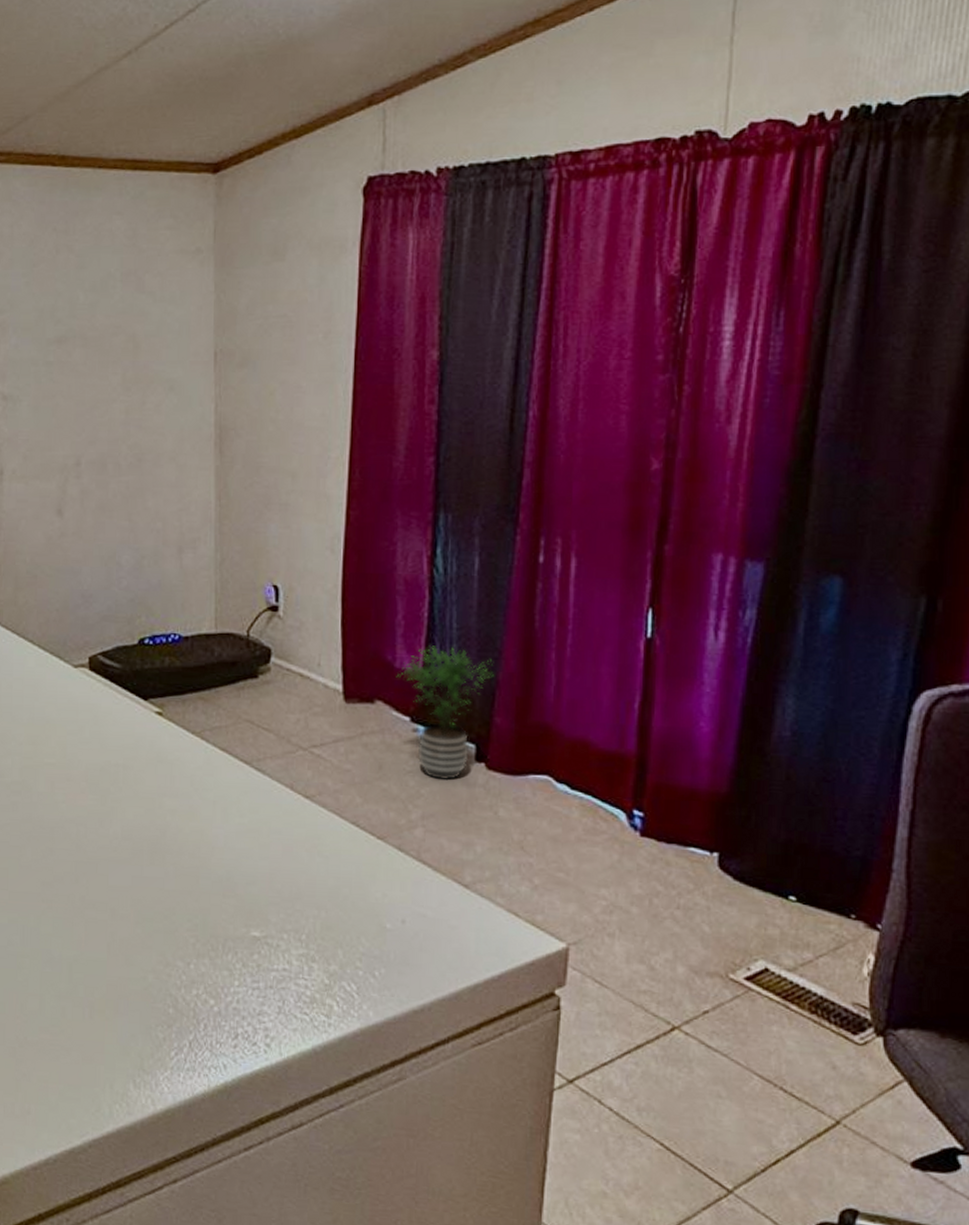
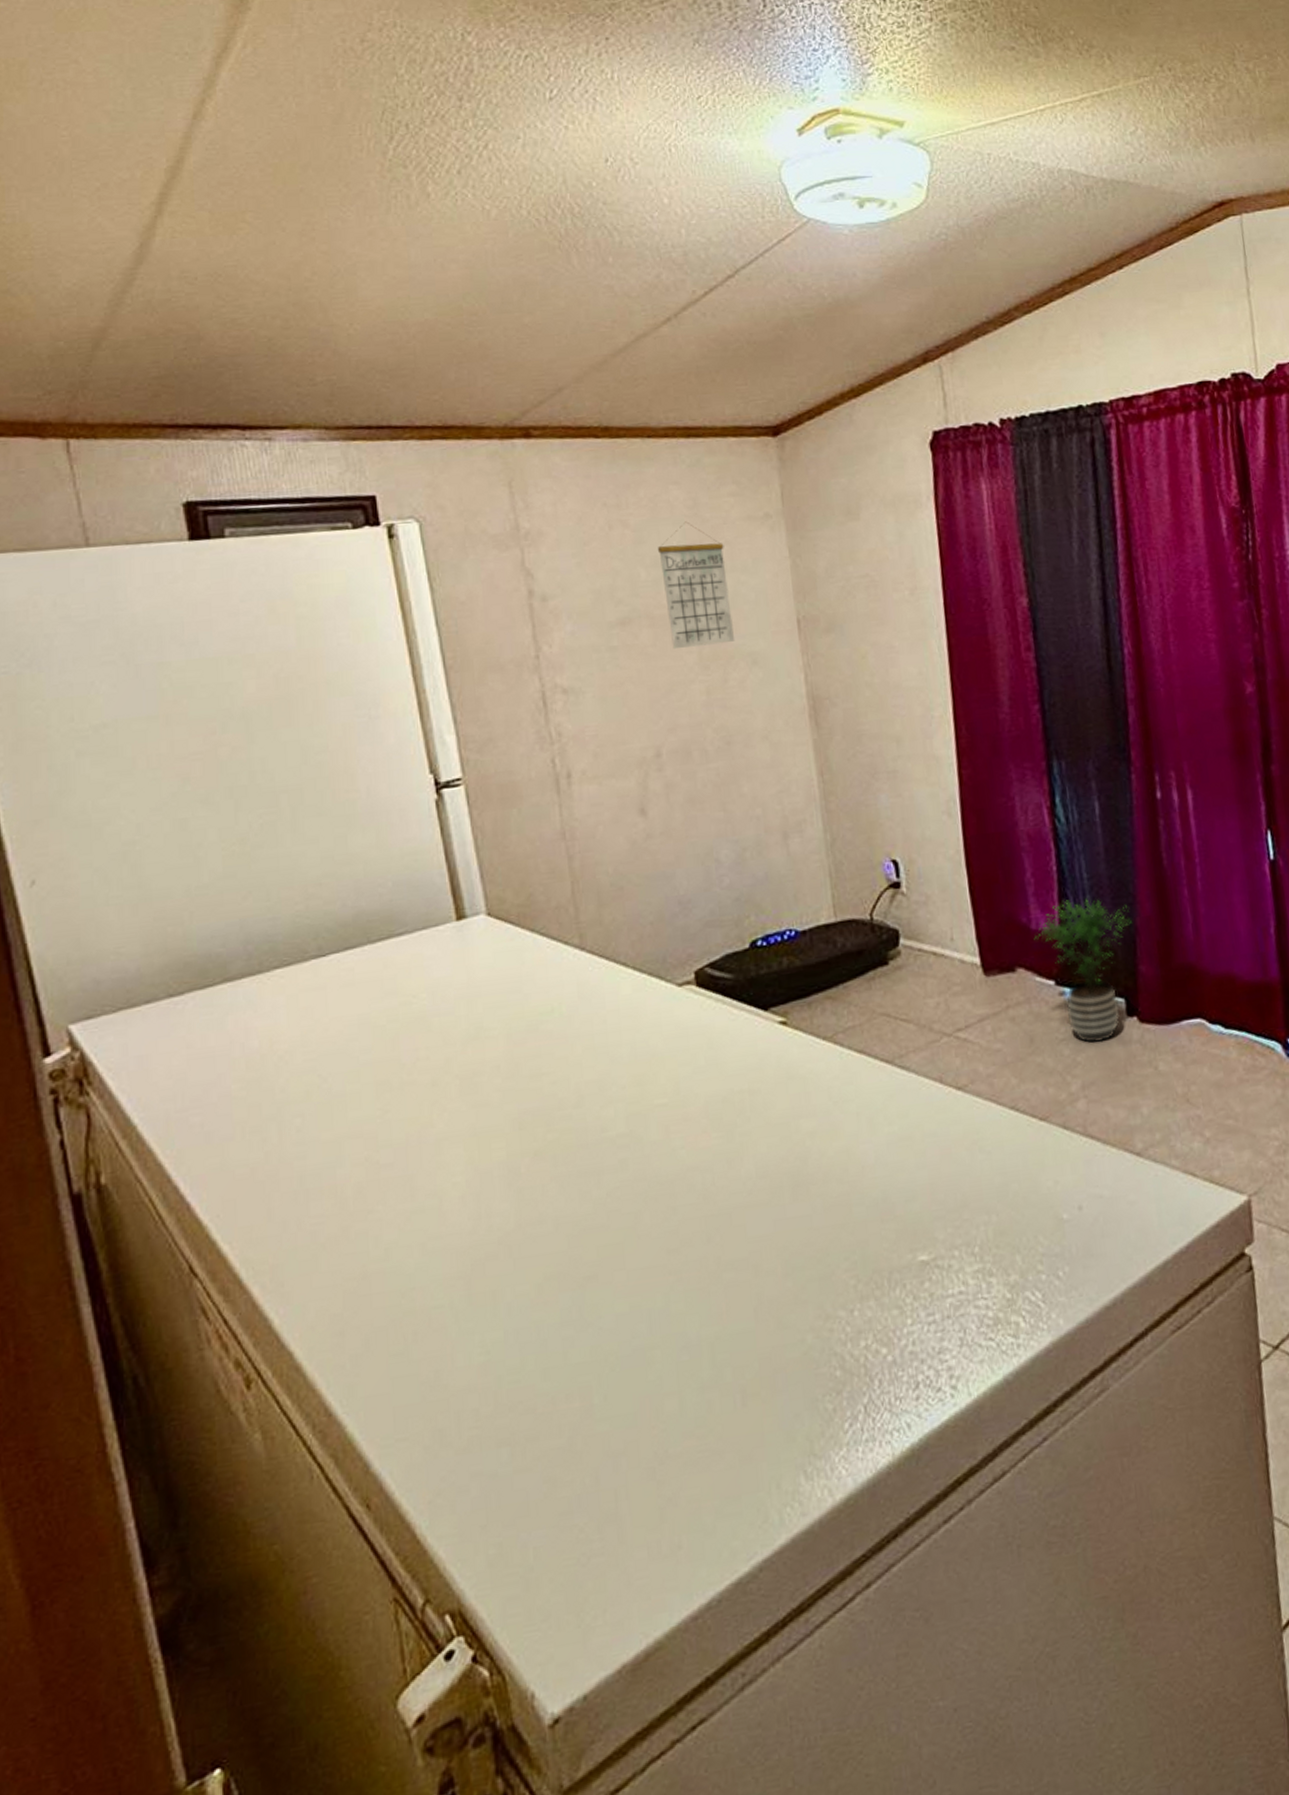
calendar: none [97,250,157,370] -> present [658,521,736,650]

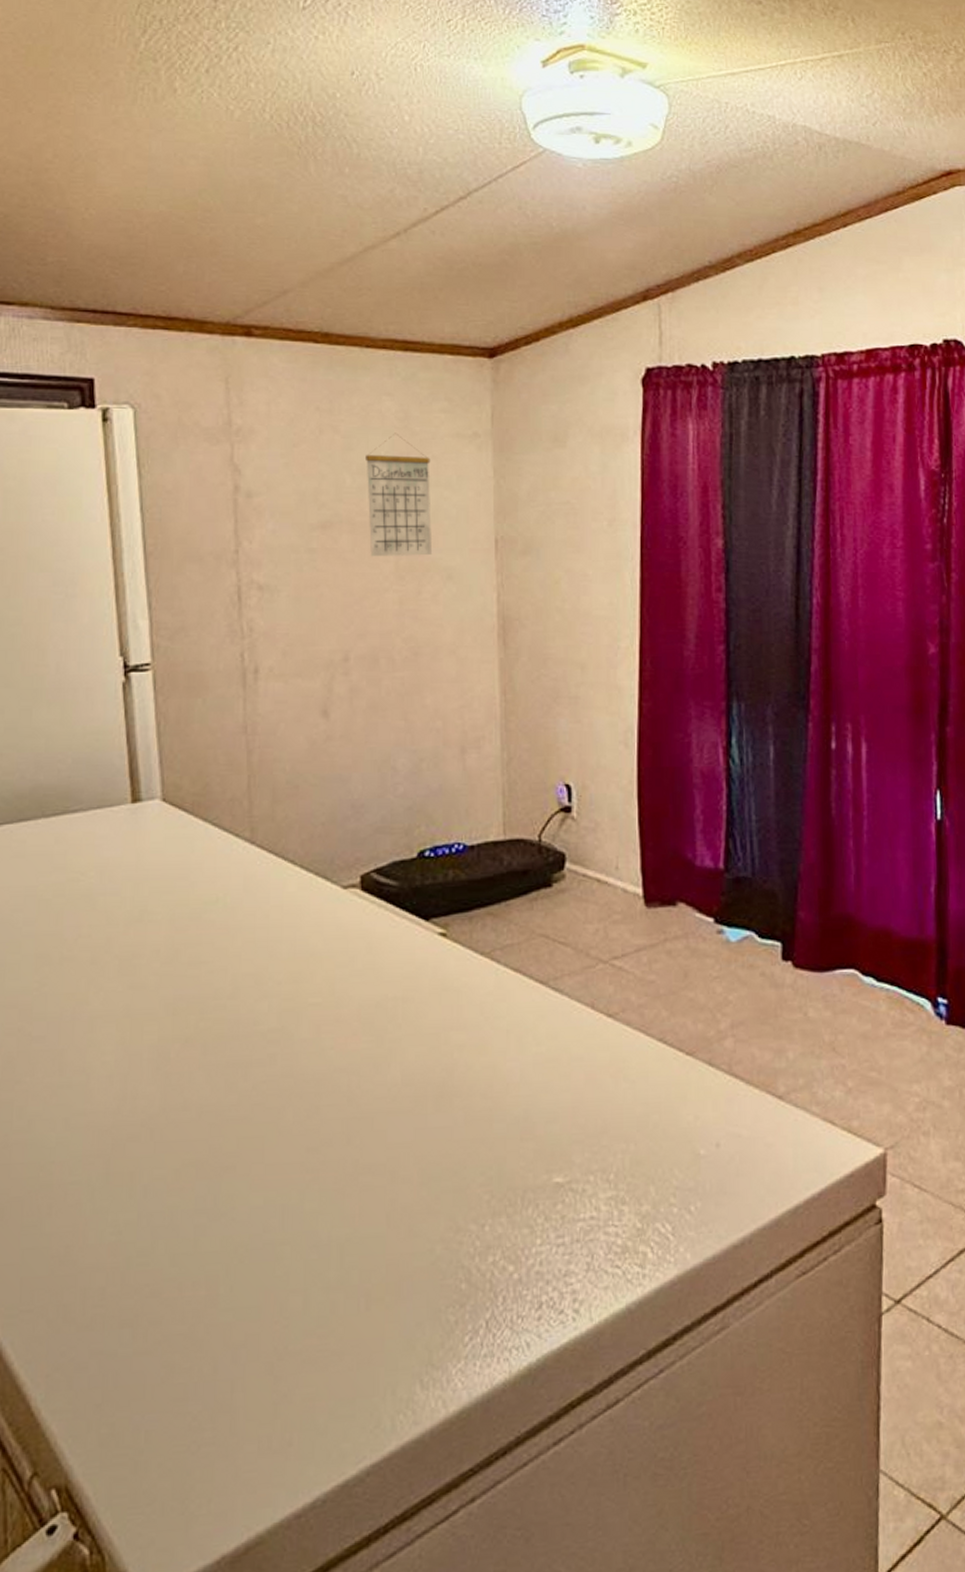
potted plant: present [1034,899,1132,1044] -> none [697,840,795,984]

